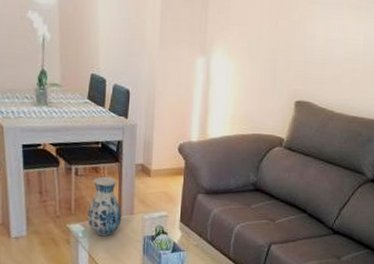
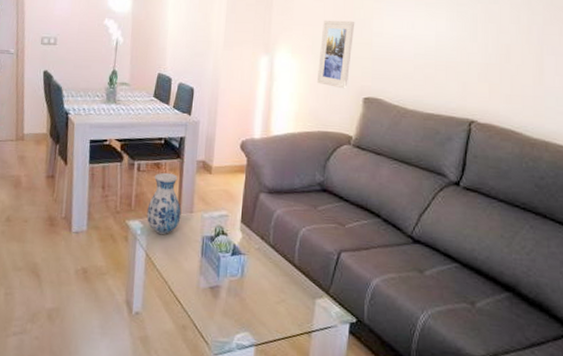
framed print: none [251,20,290,92] -> present [316,20,355,89]

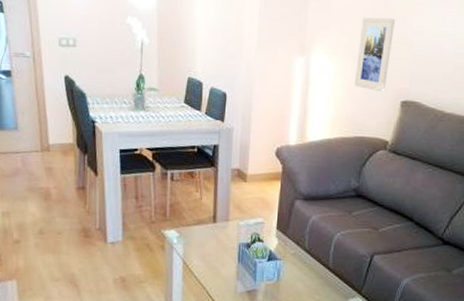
vase: present [146,172,181,234] -> none [182,181,217,243]

